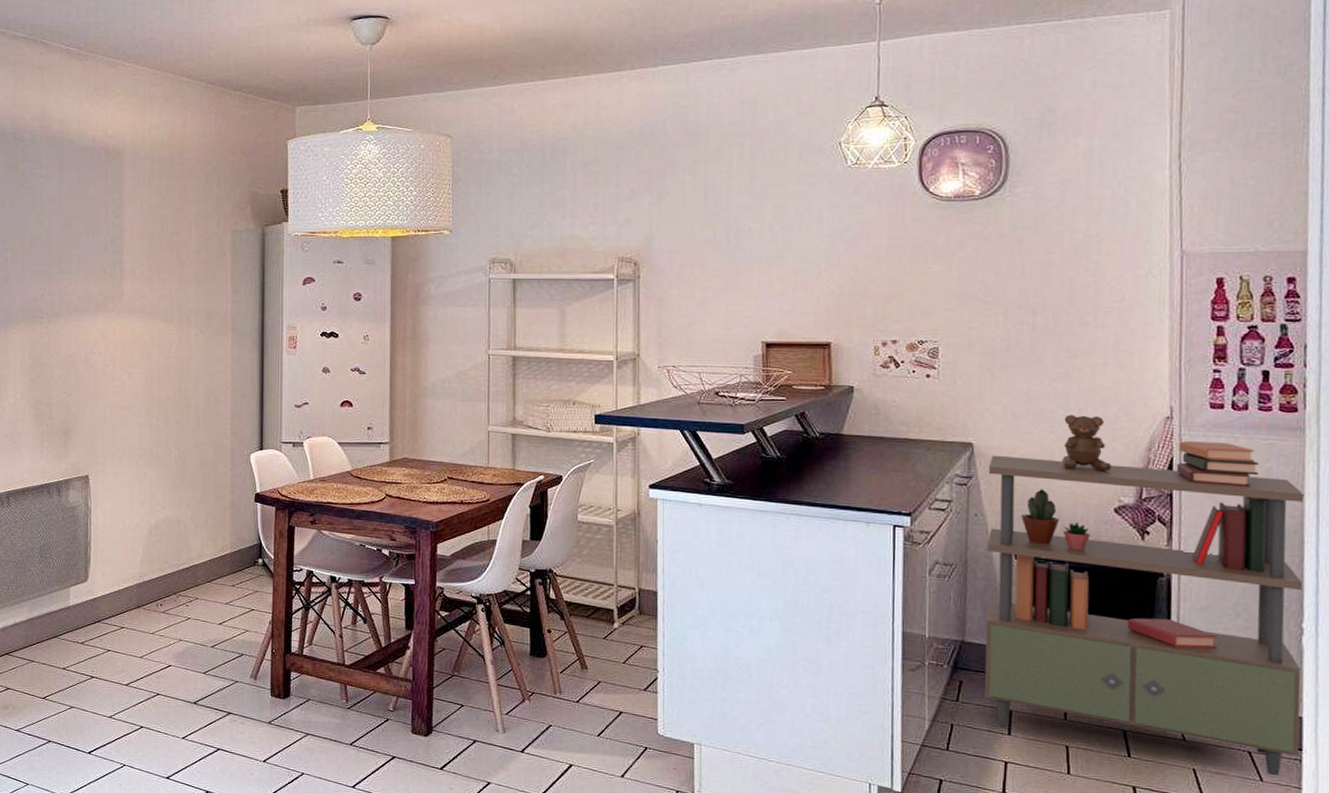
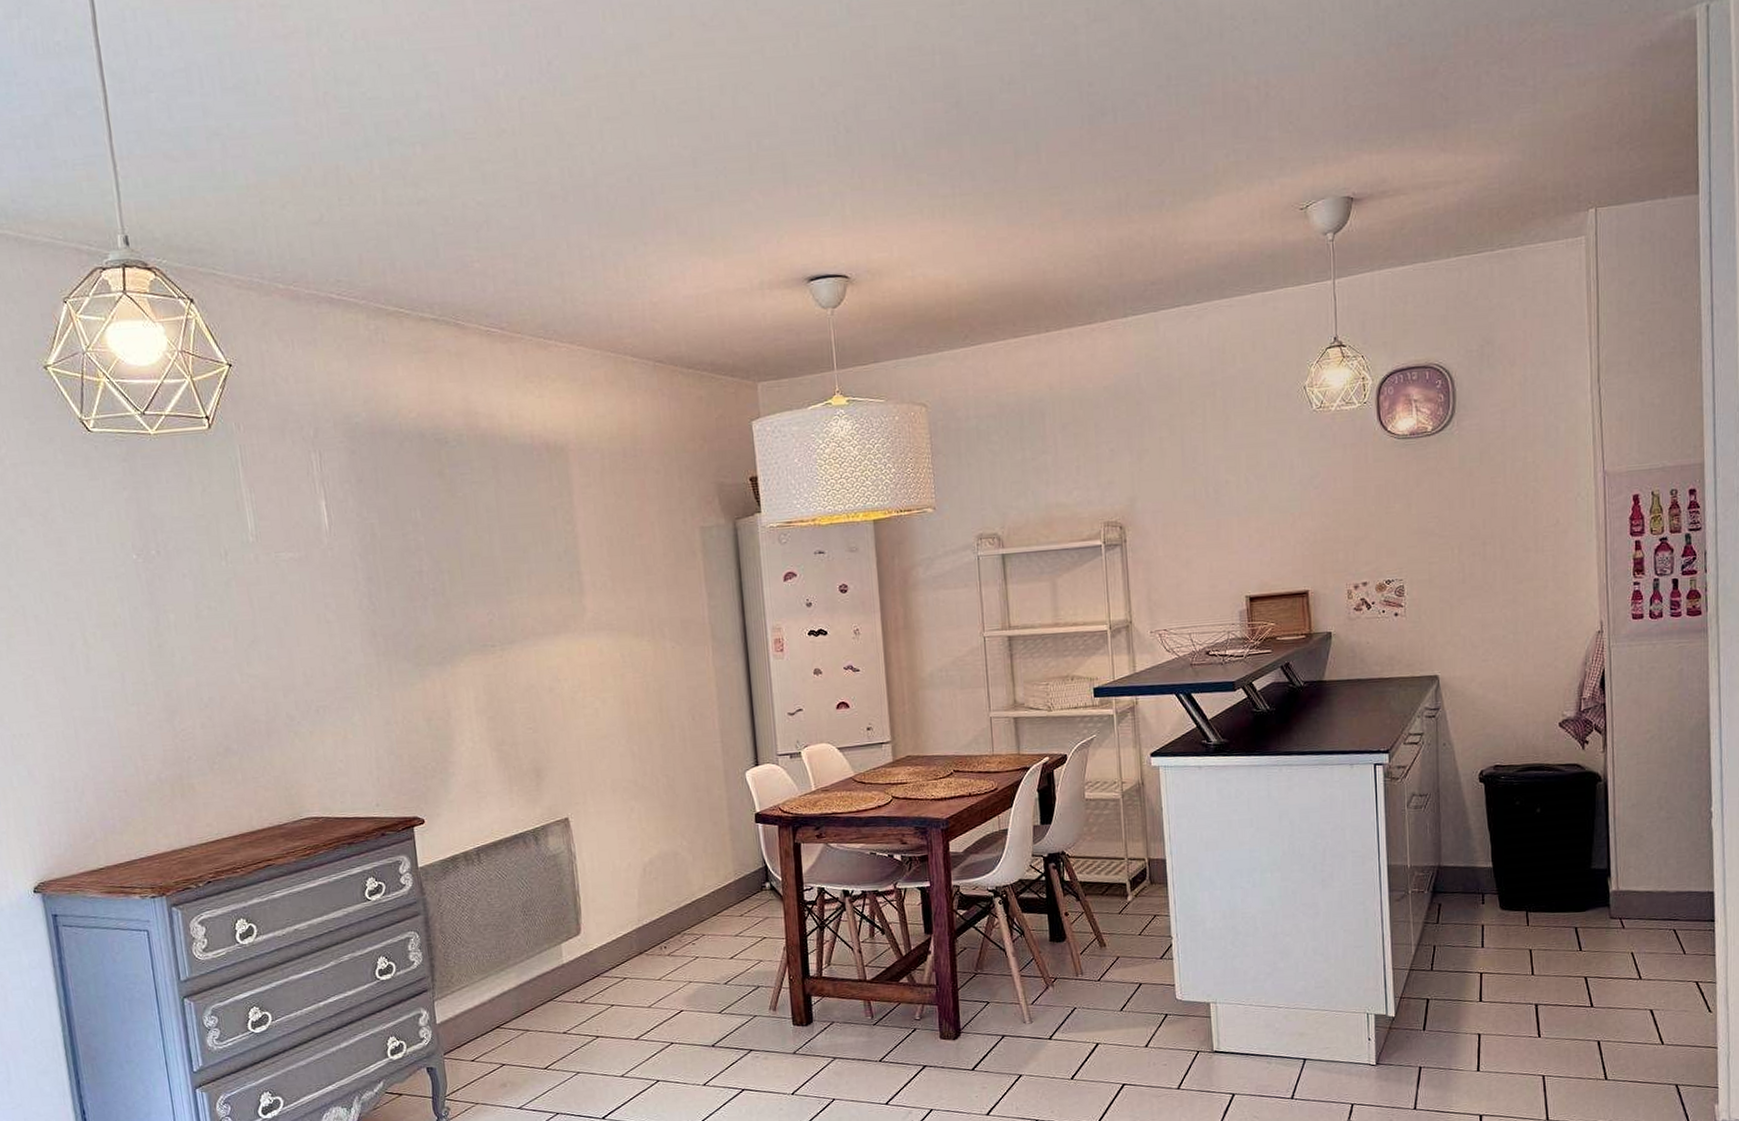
shelving unit: present [984,414,1305,776] -> none [1452,636,1713,948]

